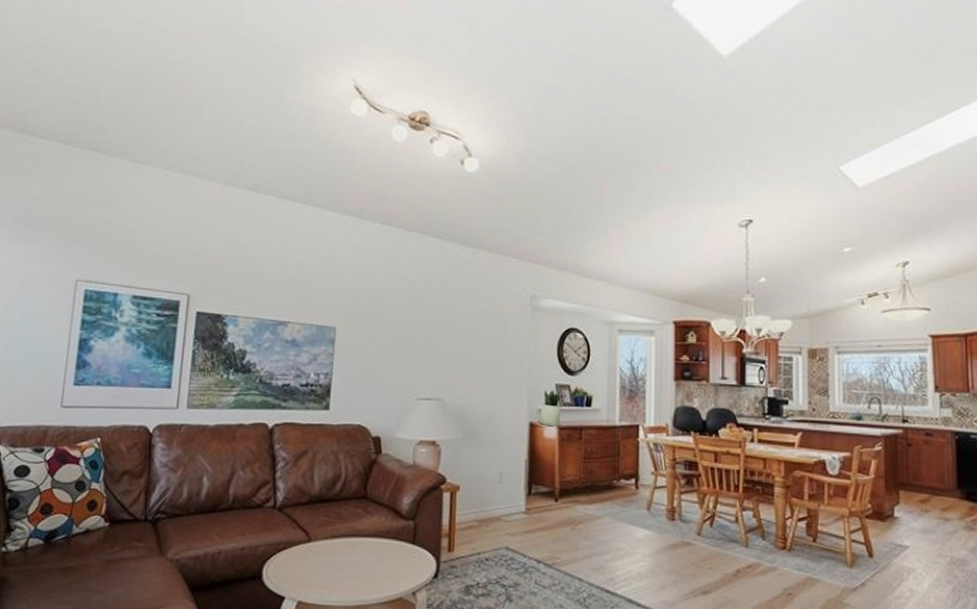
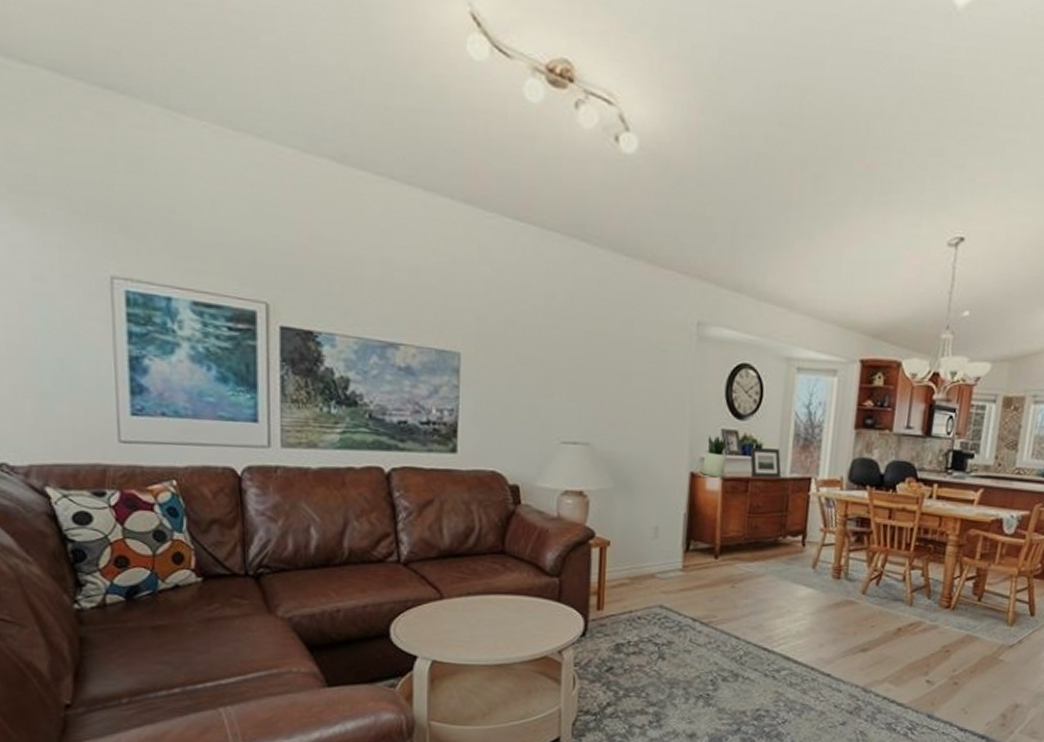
picture frame: none [582,399,611,427] -> present [750,447,782,478]

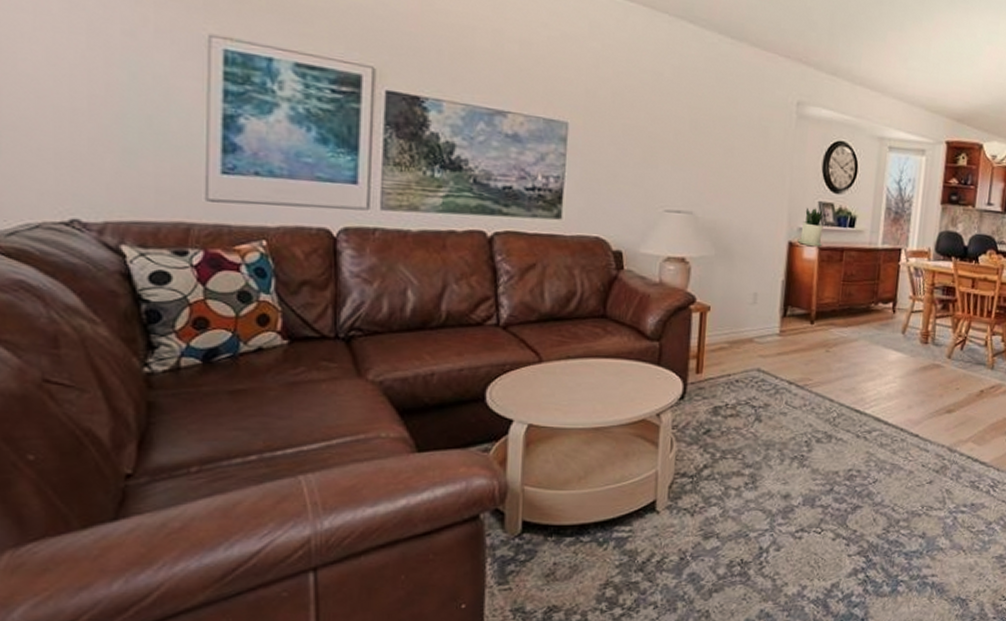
picture frame: present [750,447,782,478] -> none [845,219,874,249]

